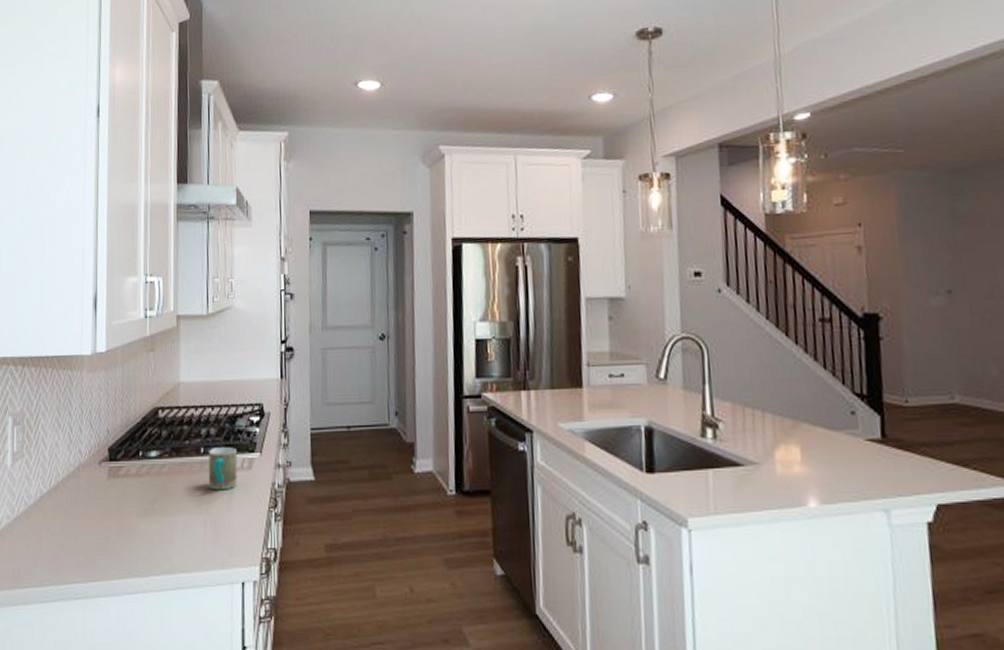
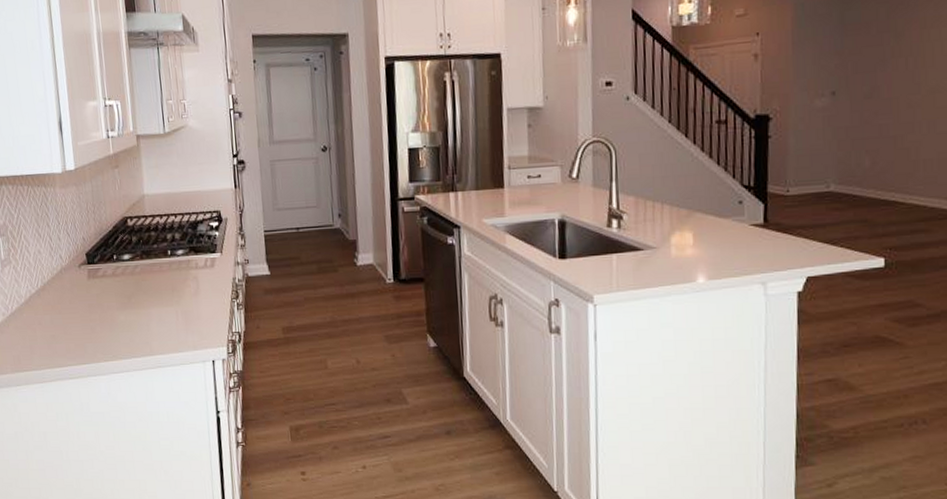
mug: present [208,447,238,490] -> none [175,249,203,286]

